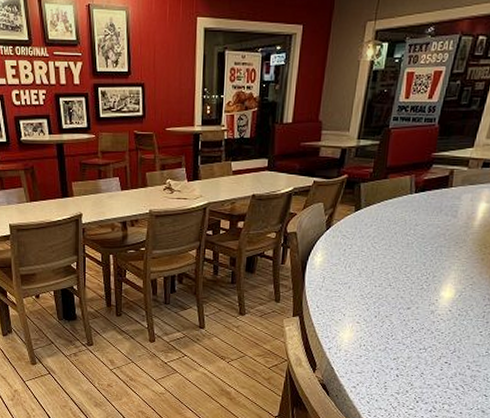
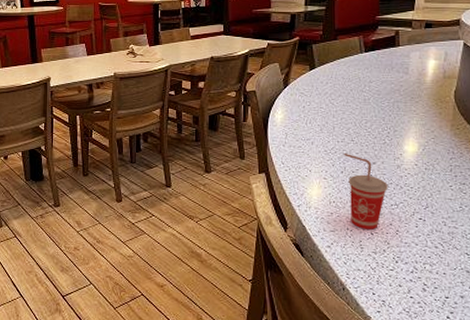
beverage cup: none [378,297,420,372] -> present [344,152,388,230]

